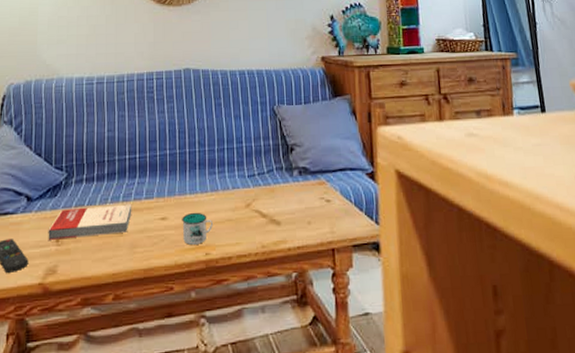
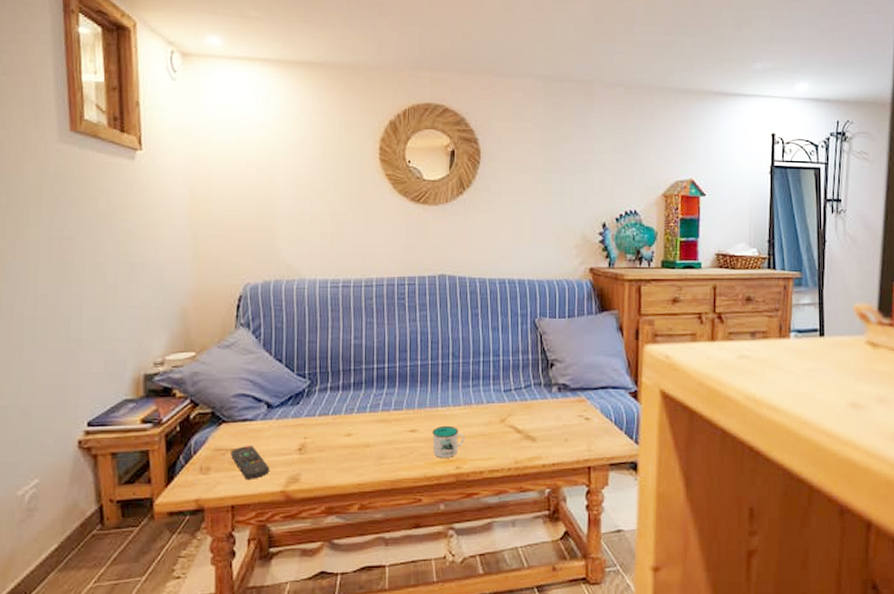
book: present [48,204,132,240] -> none [290,415,380,448]

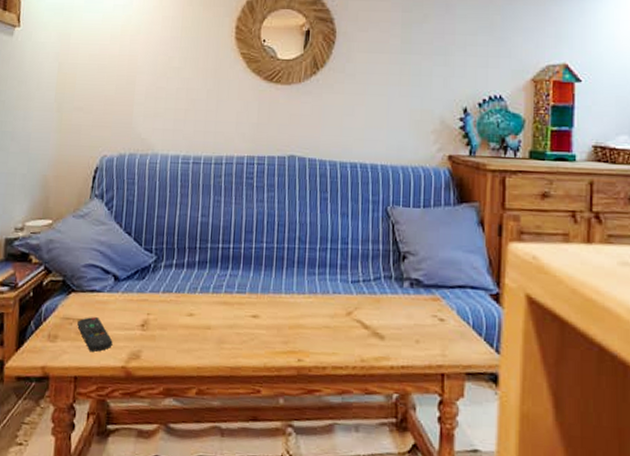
mug: present [432,425,466,458] -> none [275,313,309,349]

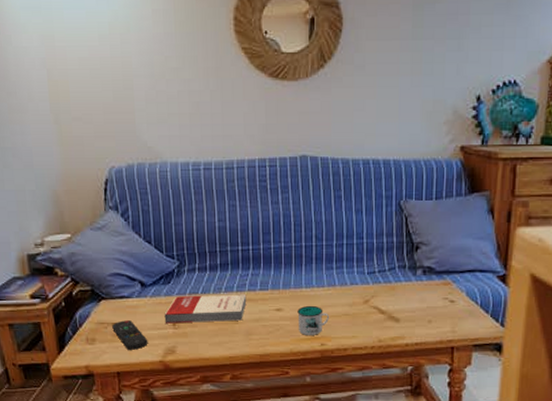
book: none [133,294,223,326] -> present [164,294,247,324]
mug: none [275,313,309,349] -> present [297,305,330,335]

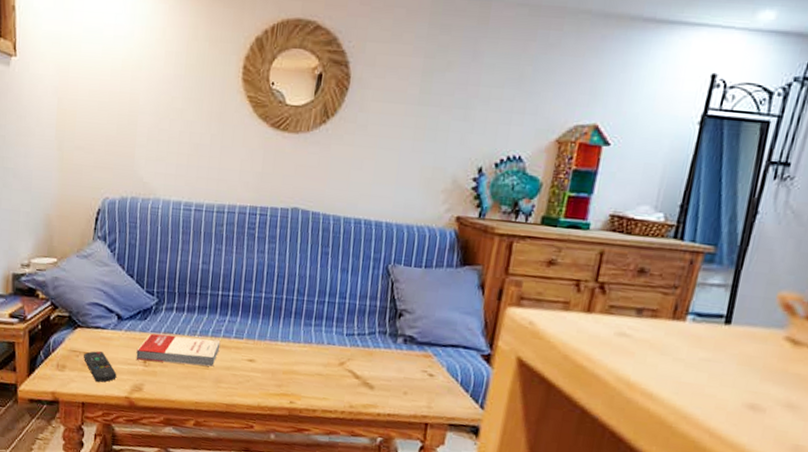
mug: present [297,305,330,335] -> none [269,359,303,392]

